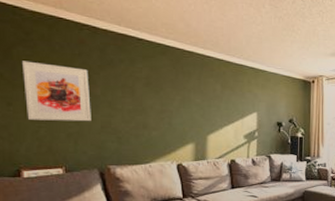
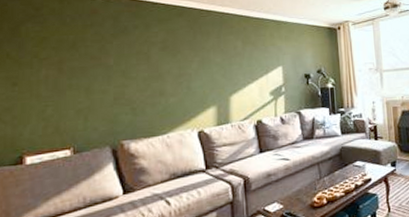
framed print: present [21,61,91,122] -> none [30,37,103,99]

